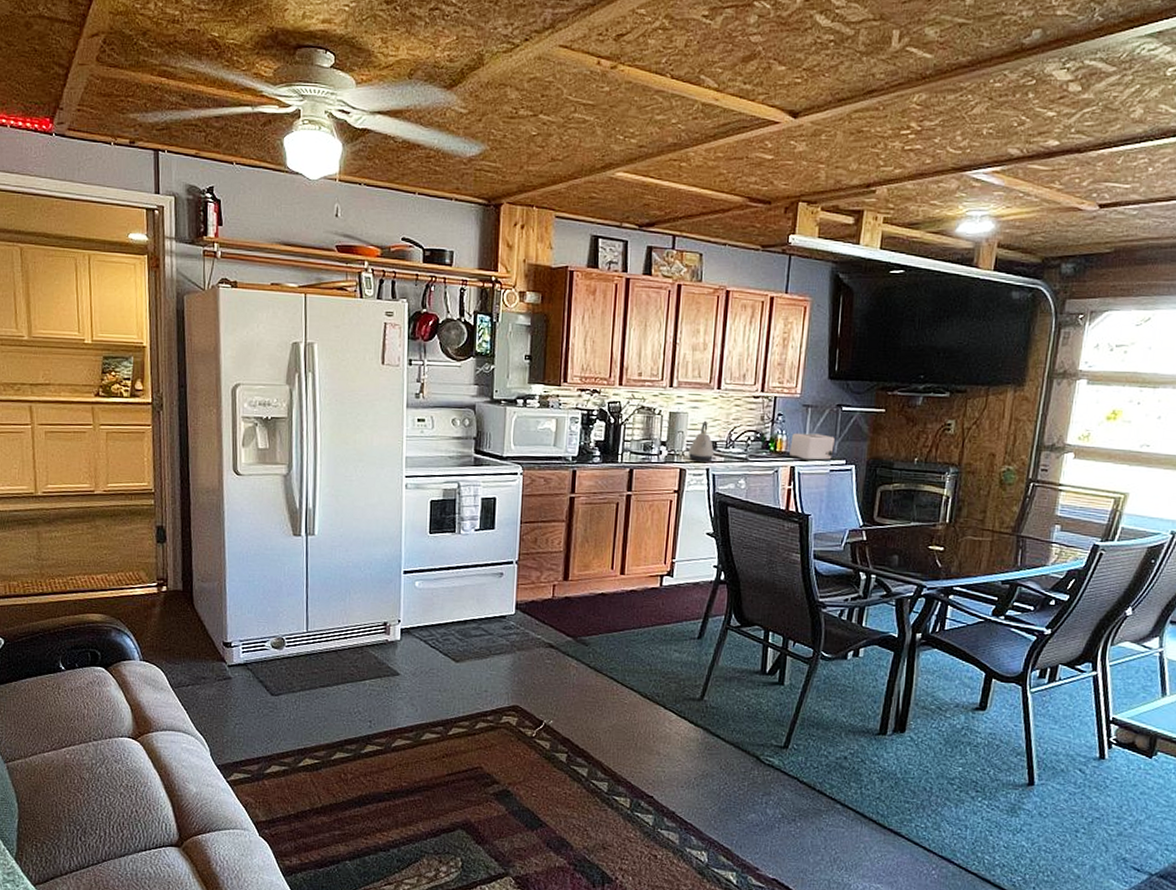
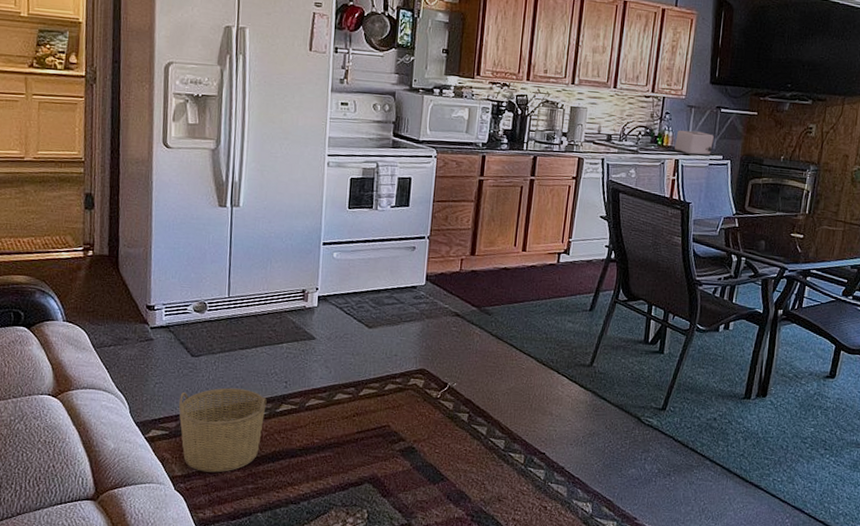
basket: none [259,728,351,818] -> present [178,387,267,473]
kettle: present [687,420,715,462] -> none [586,115,609,153]

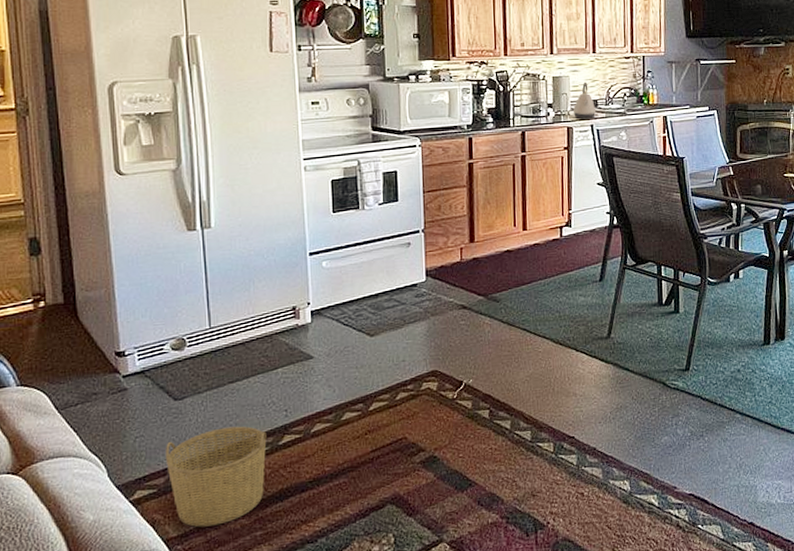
kettle: none [586,115,609,153] -> present [572,81,597,119]
toaster: present [674,130,714,156] -> none [660,85,698,111]

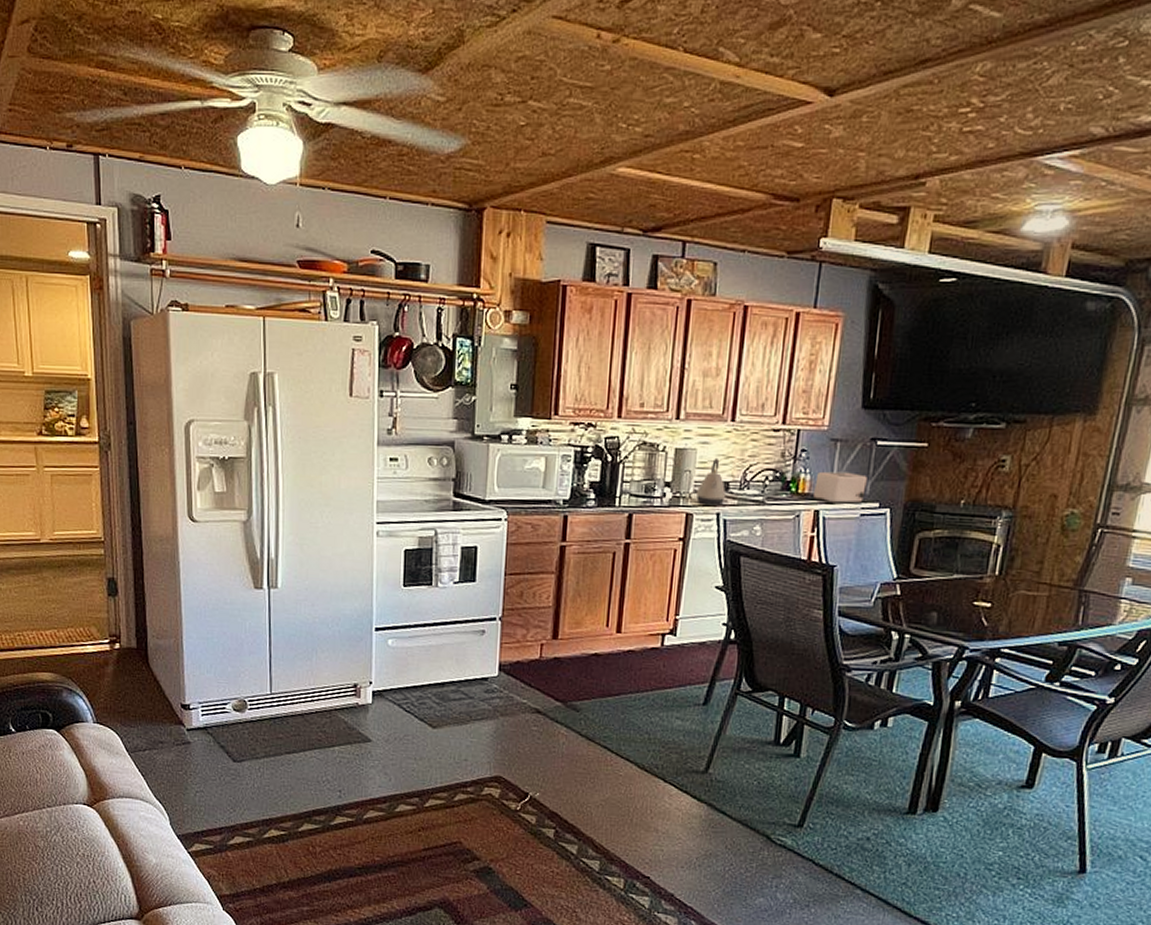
basket: present [165,426,267,528] -> none [222,797,319,893]
toaster: none [660,85,698,111] -> present [812,471,867,505]

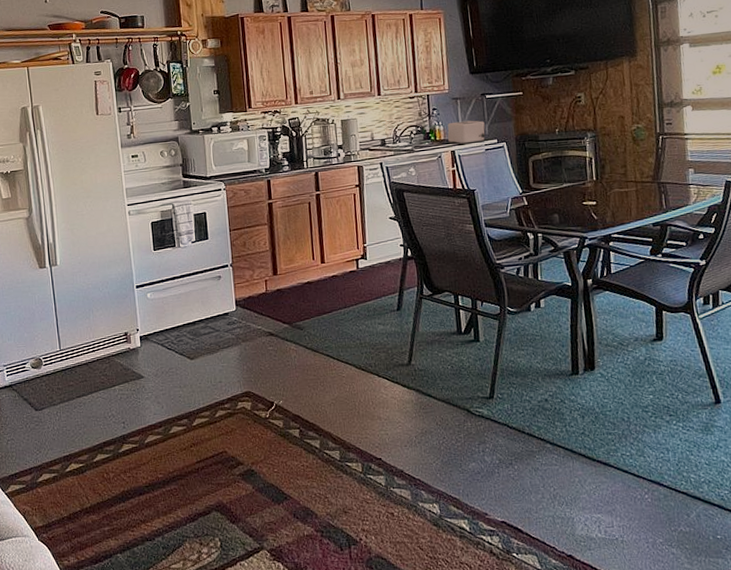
kettle: present [695,457,727,506] -> none [361,122,385,158]

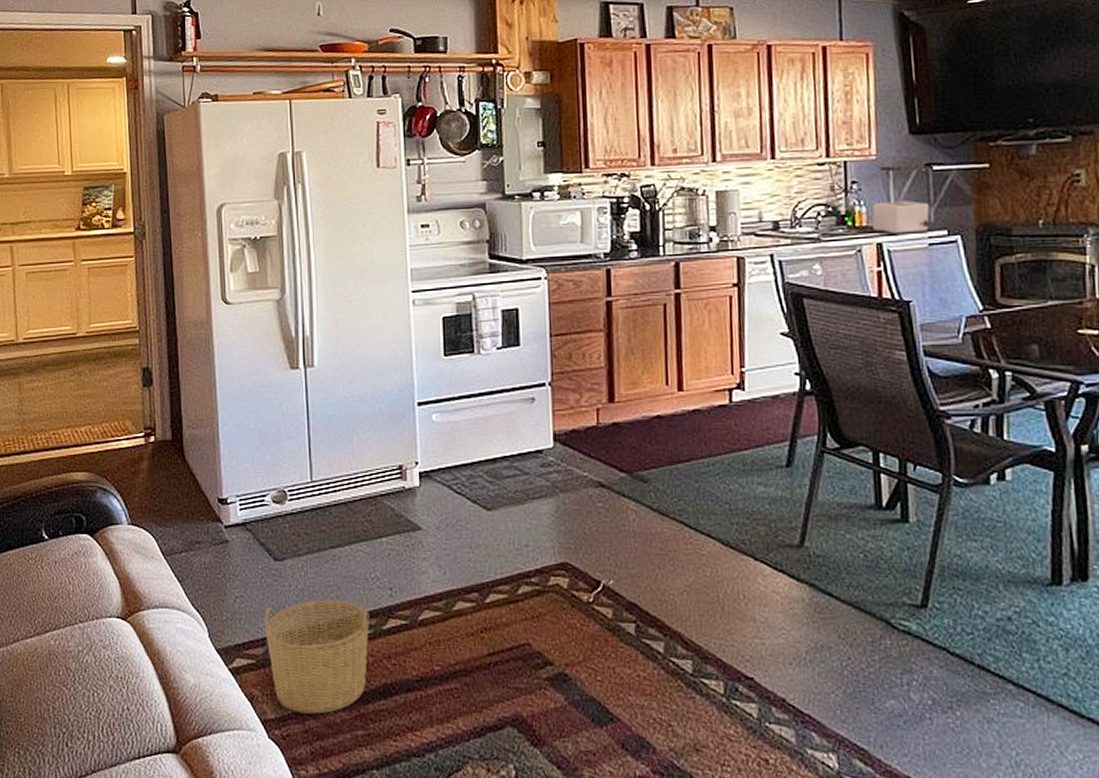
basket: none [30,434,109,520] -> present [264,599,370,715]

